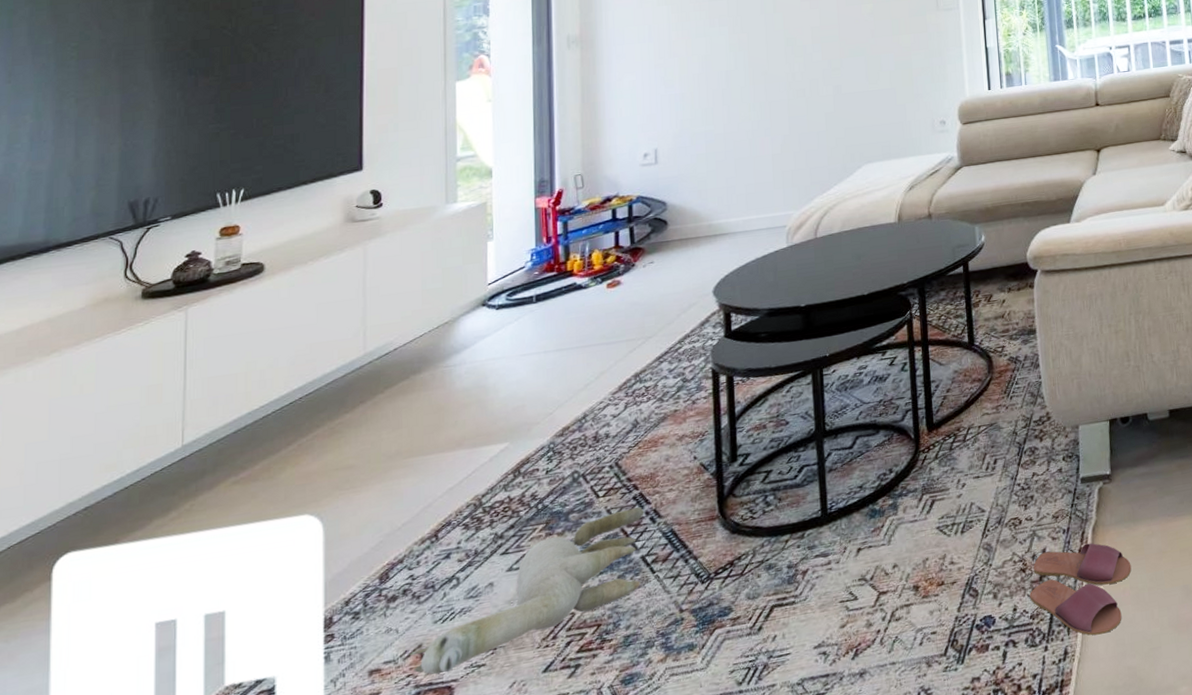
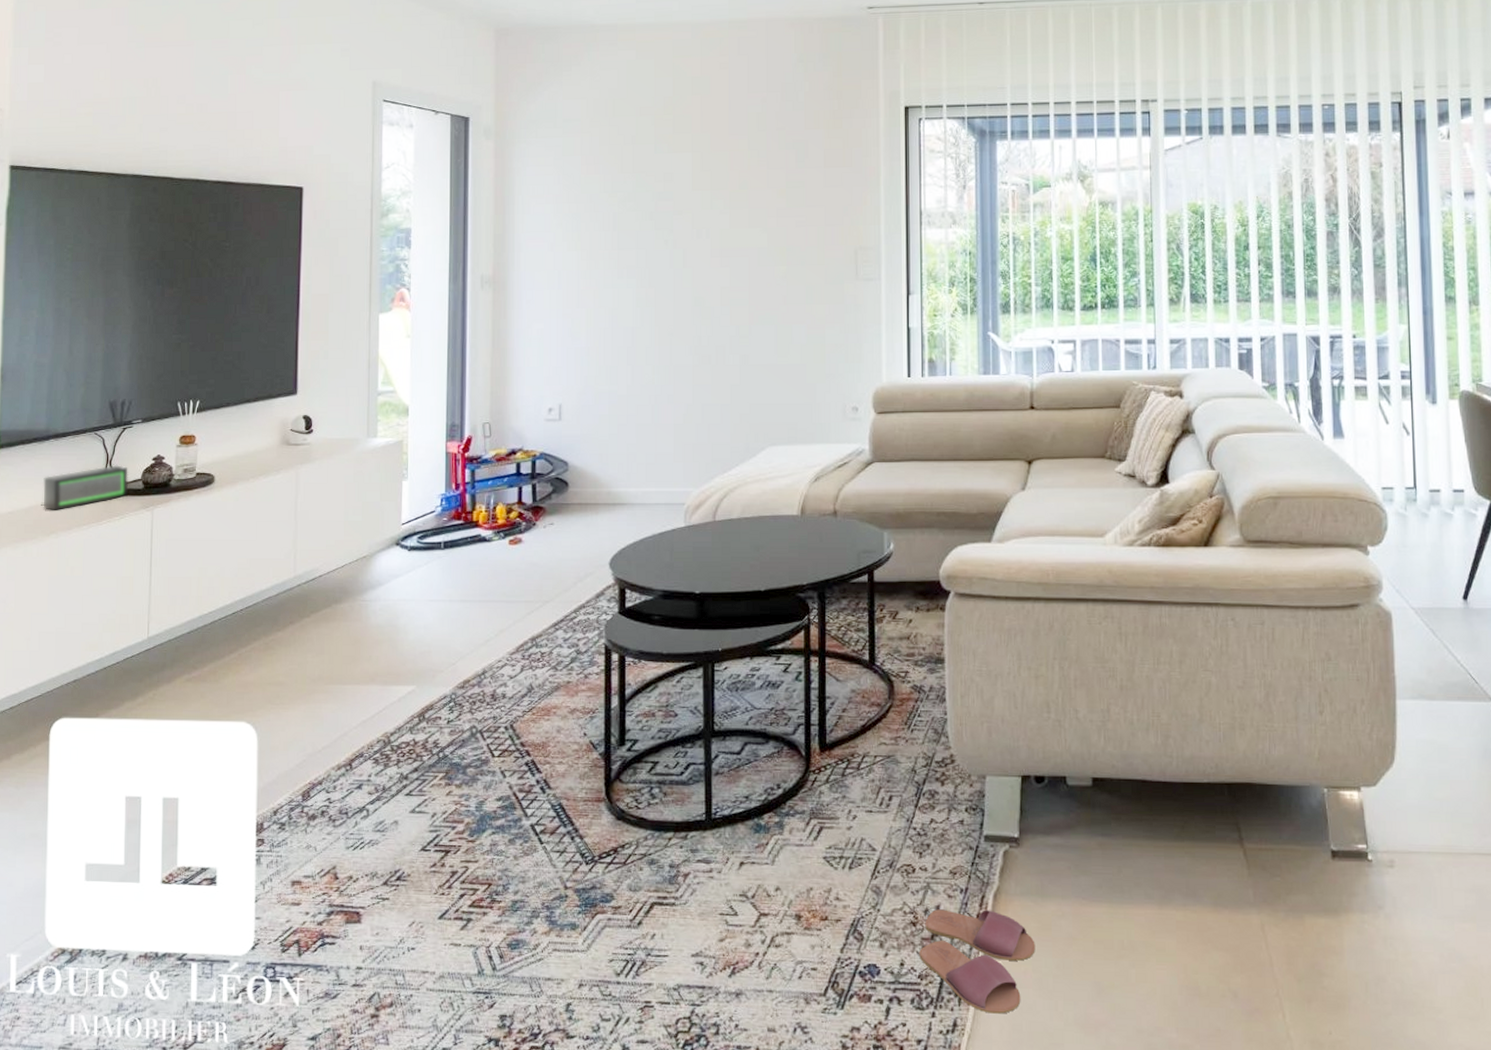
speaker: none [41,267,155,328] -> present [43,465,129,510]
plush toy: present [408,507,644,675] -> none [324,774,535,898]

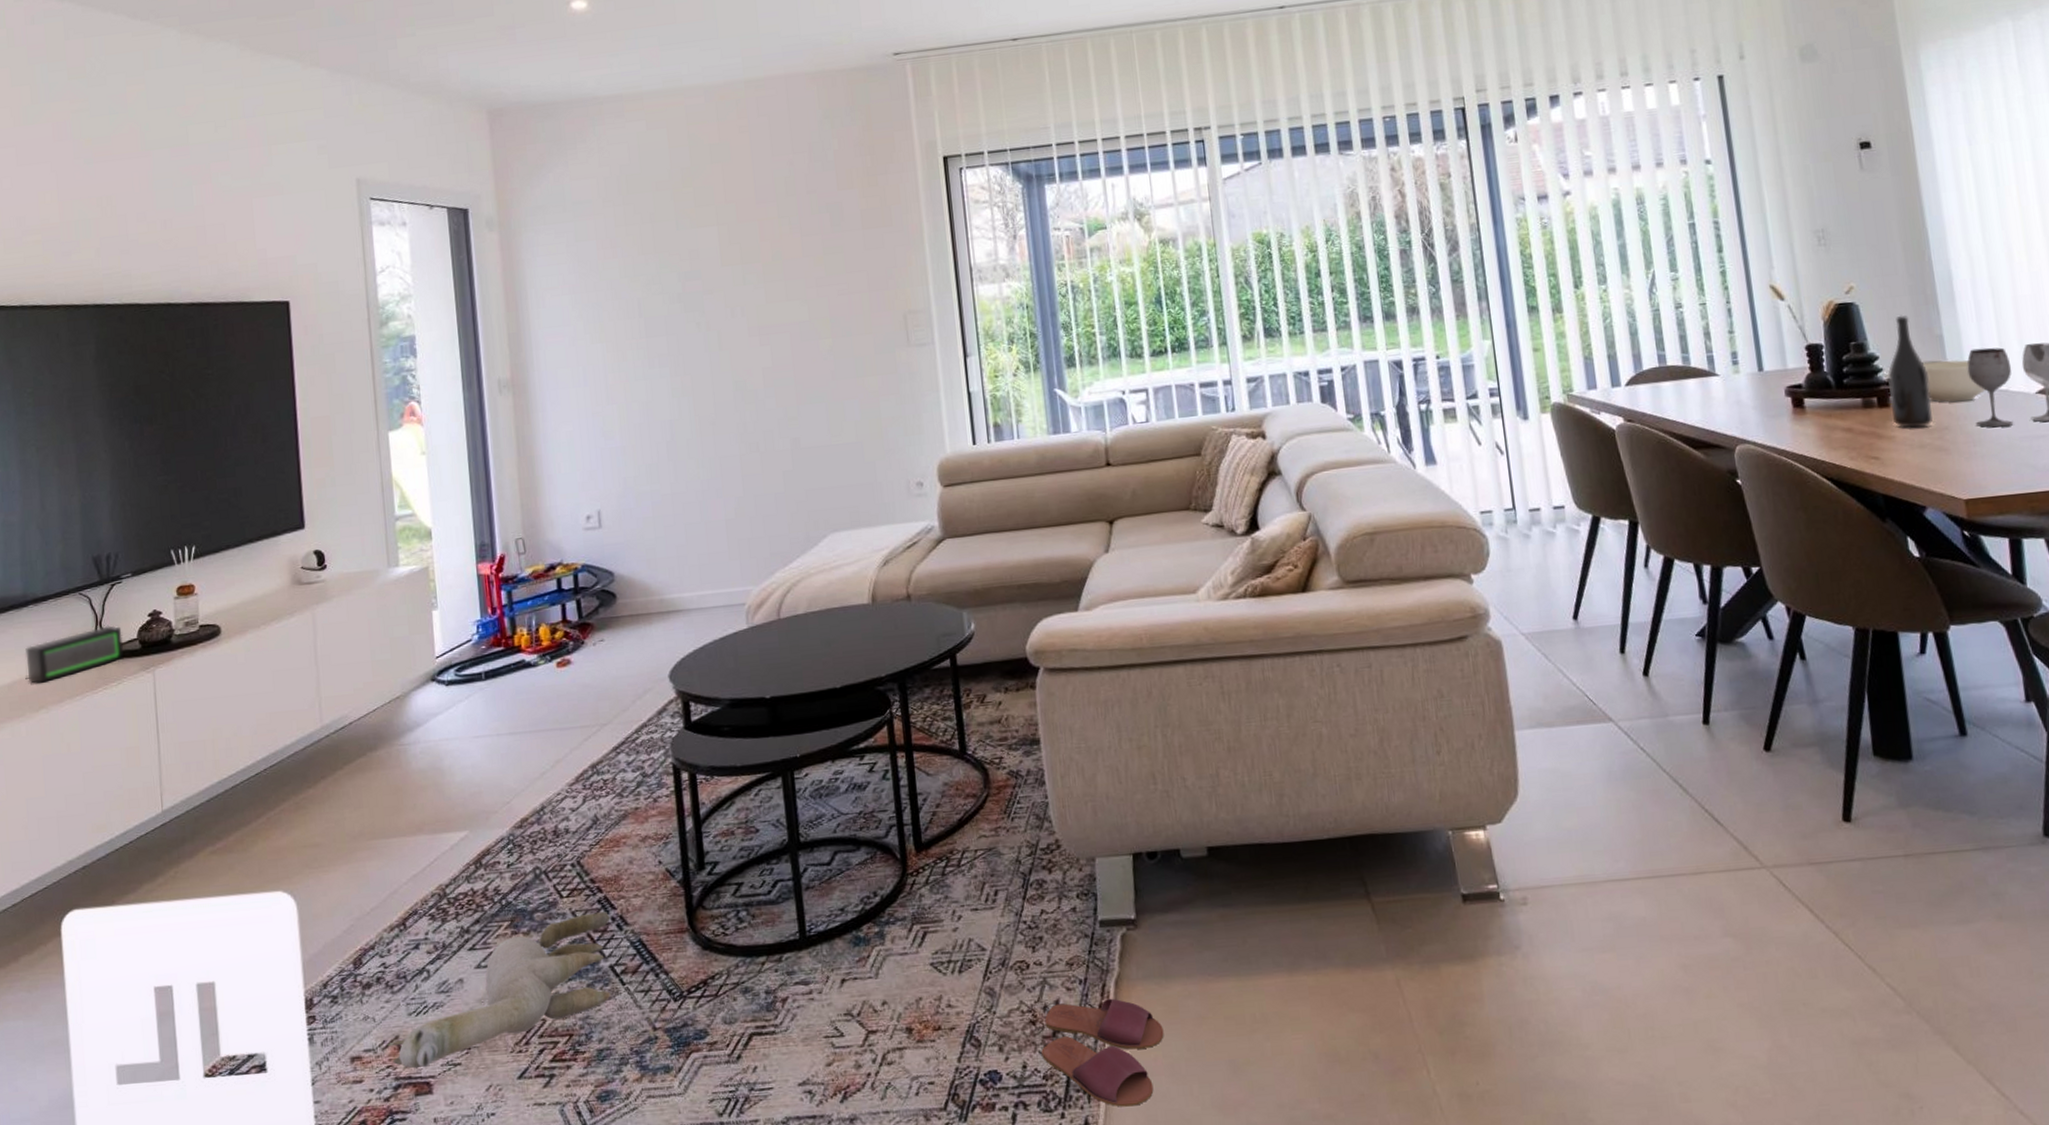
plush toy: none [324,774,535,898] -> present [386,912,611,1069]

